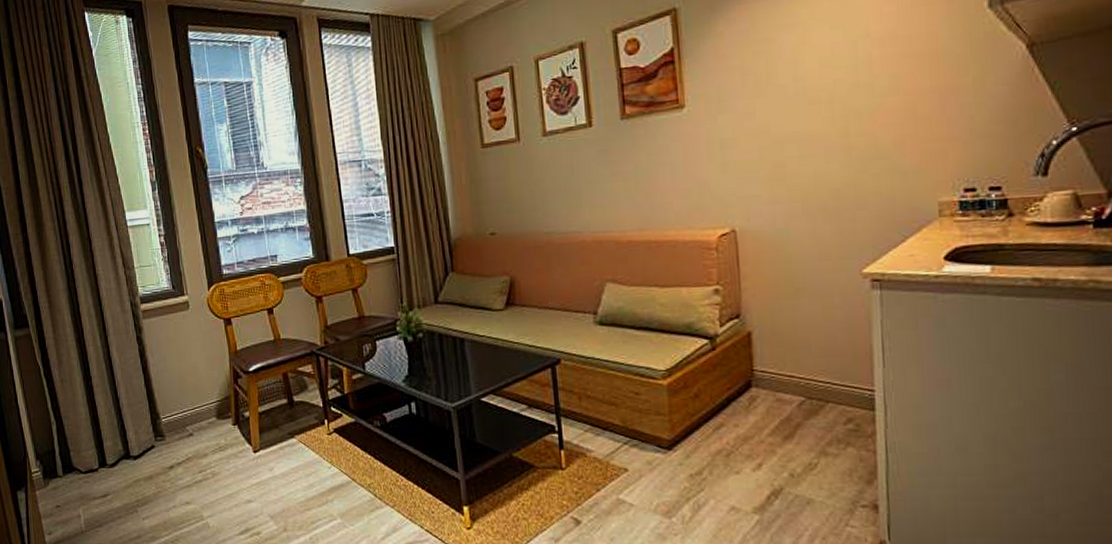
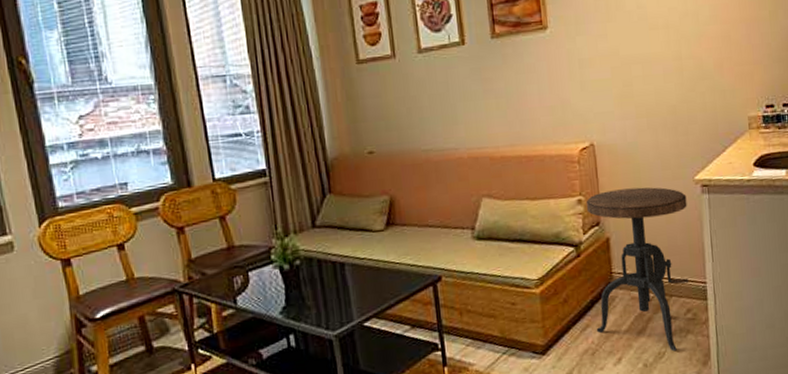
side table: none [724,279,852,463] -> present [586,187,689,351]

